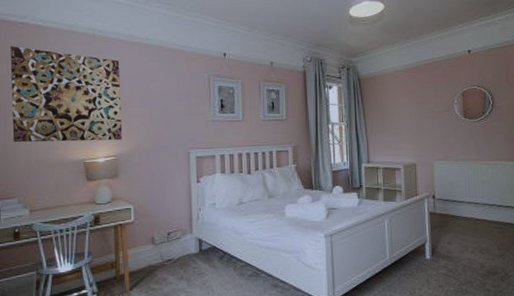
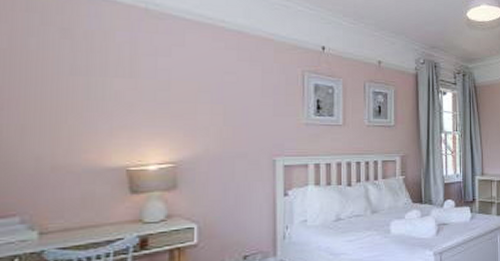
wall art: present [10,46,123,143] -> none [13,12,185,143]

